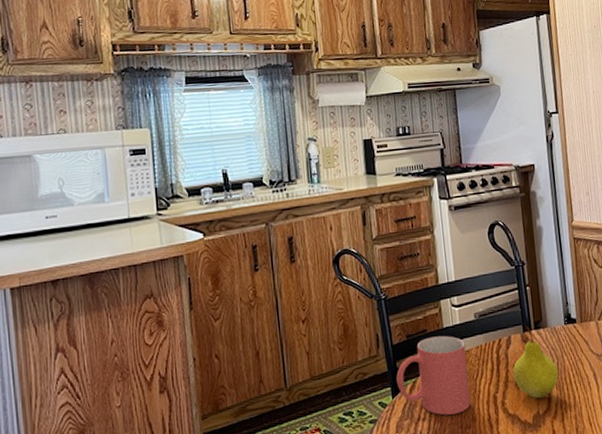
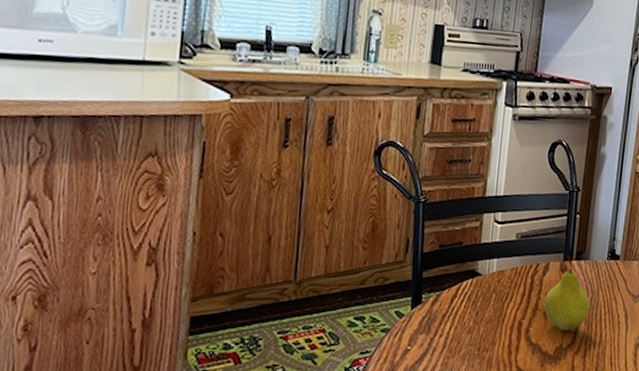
mug: present [396,335,470,416] -> none [418,251,501,335]

